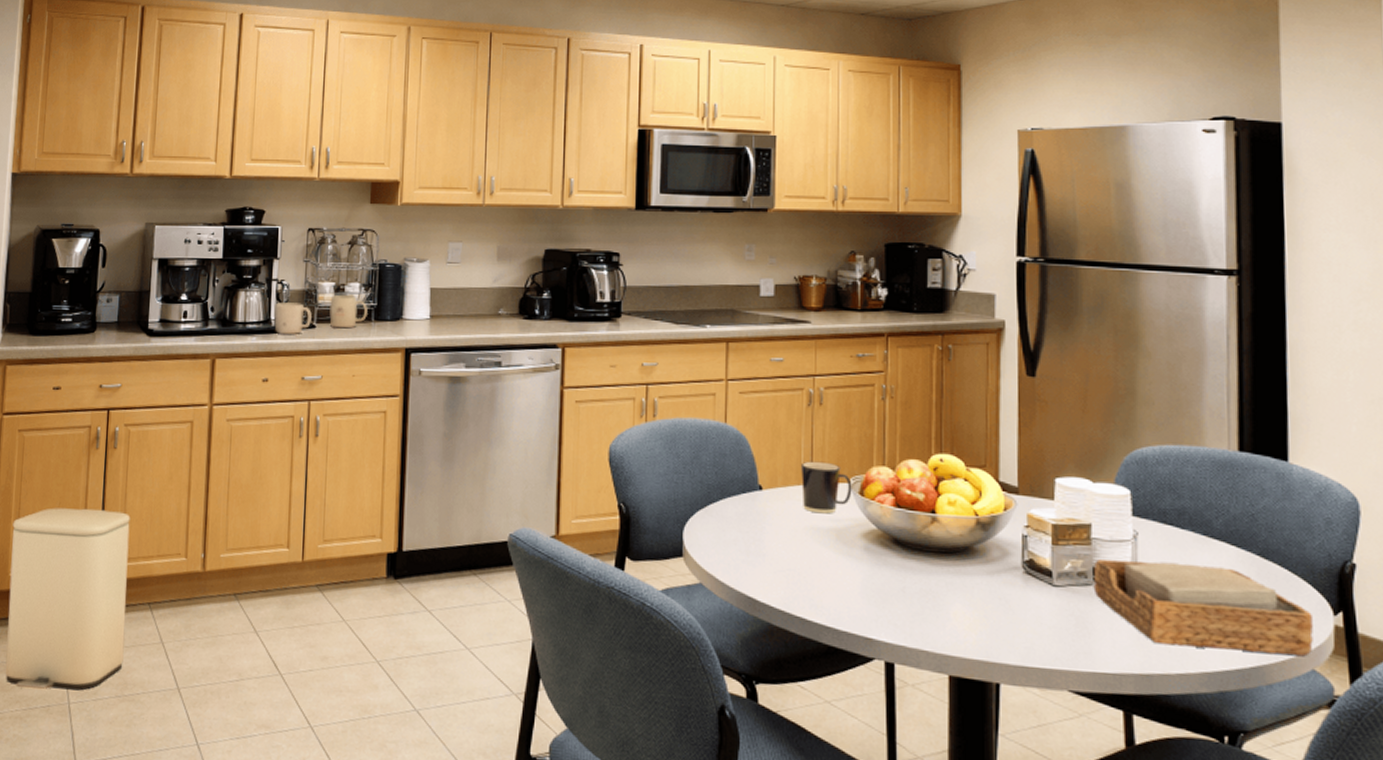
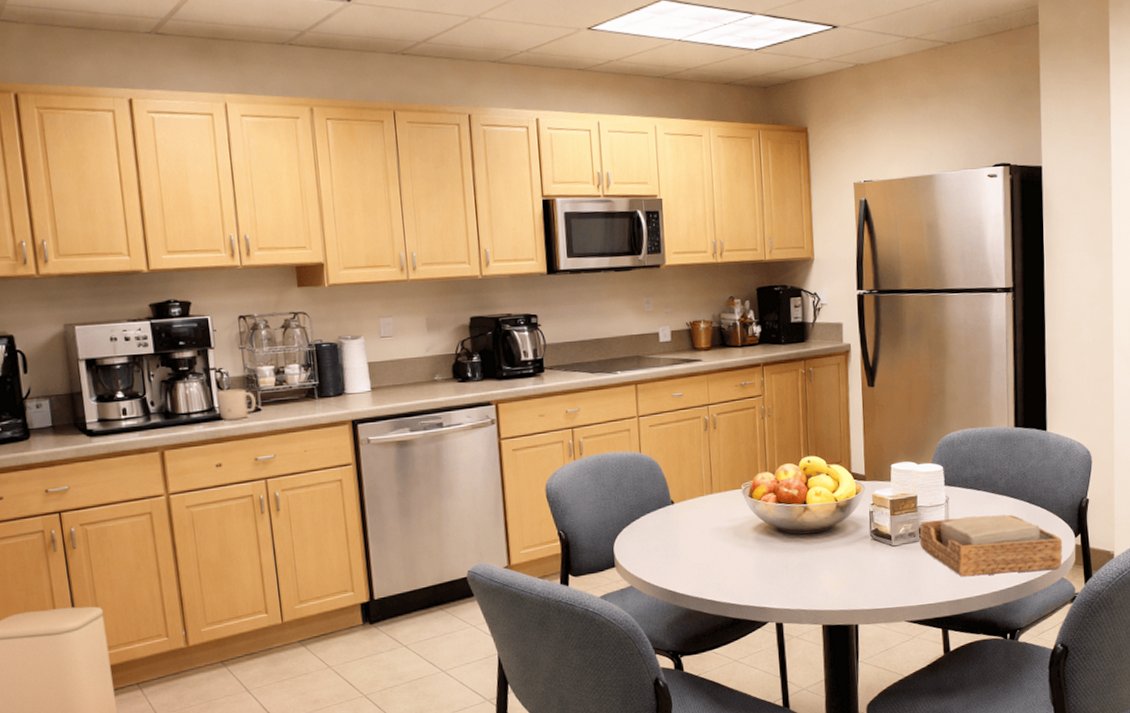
mug: present [329,294,368,329] -> none [271,376,311,409]
mug: present [801,461,852,514] -> none [703,474,744,517]

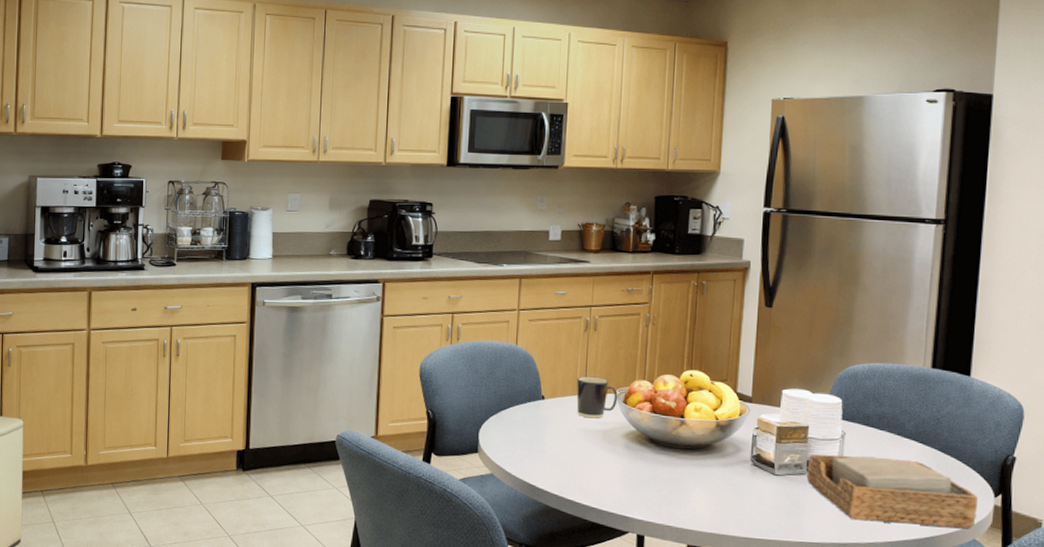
mug: present [217,388,256,420] -> none [141,243,172,271]
mug: none [703,474,744,517] -> present [576,376,618,419]

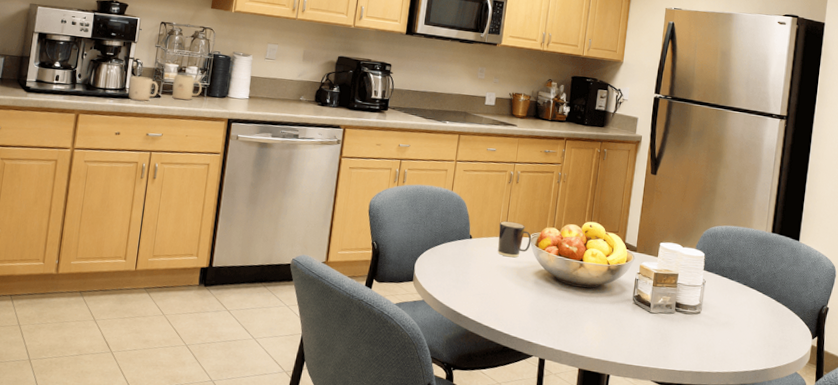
mug: none [141,243,172,271] -> present [128,75,159,101]
mug: none [187,237,220,266] -> present [171,74,202,101]
napkin holder: present [806,454,978,530] -> none [674,297,800,364]

